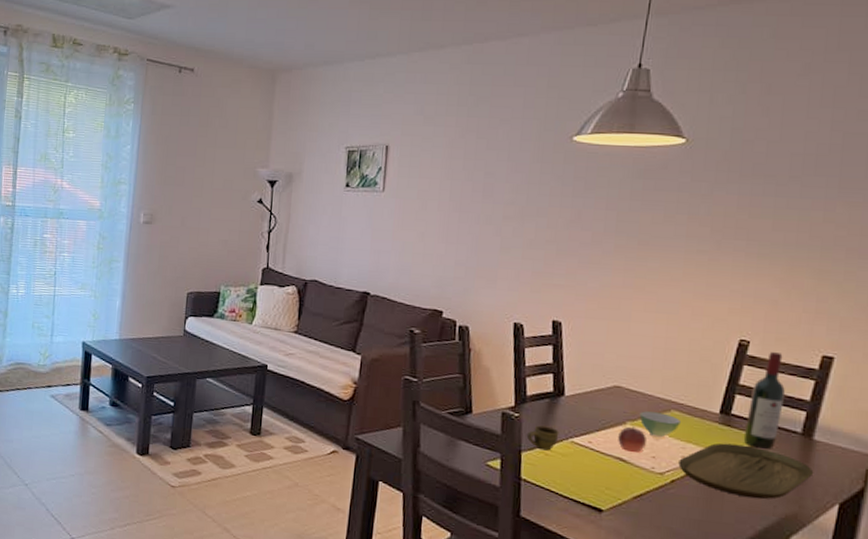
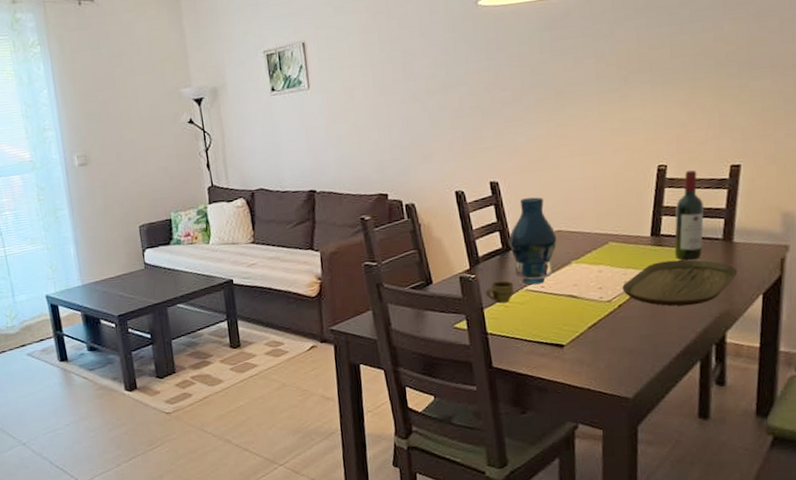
vase: none [561,345,615,439] -> present [508,197,557,285]
fruit: present [618,425,648,452] -> none [566,263,593,288]
bowl: present [639,411,681,439] -> none [581,246,619,271]

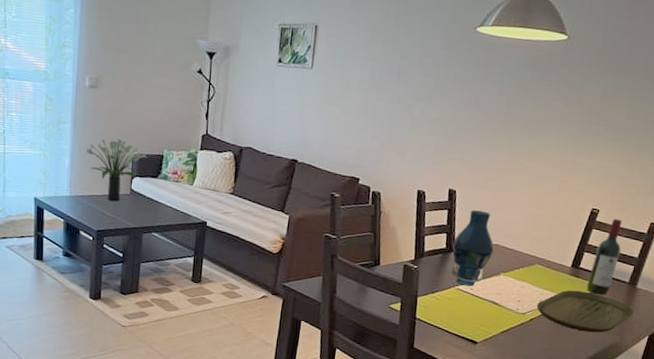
potted plant: none [89,212,155,281] -> present [86,139,147,202]
cup: present [485,280,514,303] -> none [422,275,448,296]

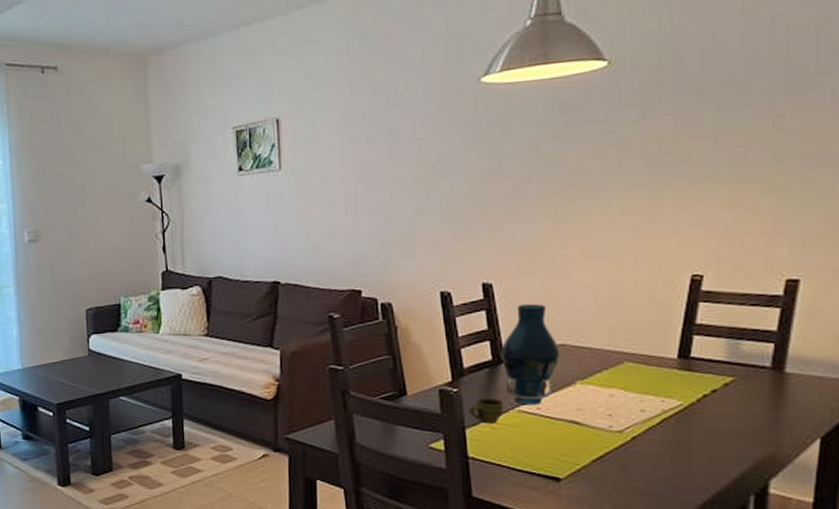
potted plant: present [86,139,147,202] -> none [33,294,103,367]
cup: none [422,275,448,296] -> present [468,398,504,424]
placemat: present [537,290,634,333] -> none [638,388,789,445]
wine bottle: present [586,219,623,295] -> none [707,283,748,390]

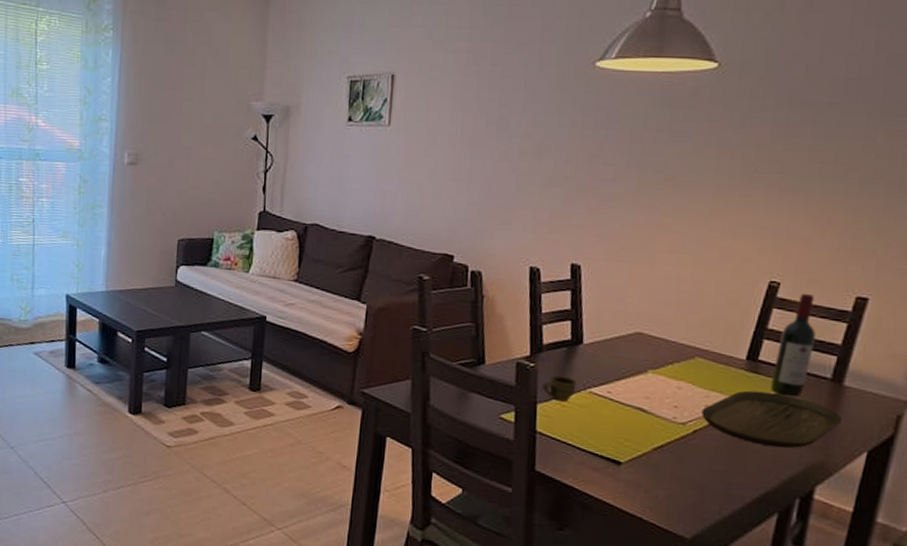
vase: present [500,304,560,405] -> none [579,289,637,389]
placemat: none [638,388,789,445] -> present [701,390,843,448]
wine bottle: none [707,283,748,390] -> present [770,294,816,396]

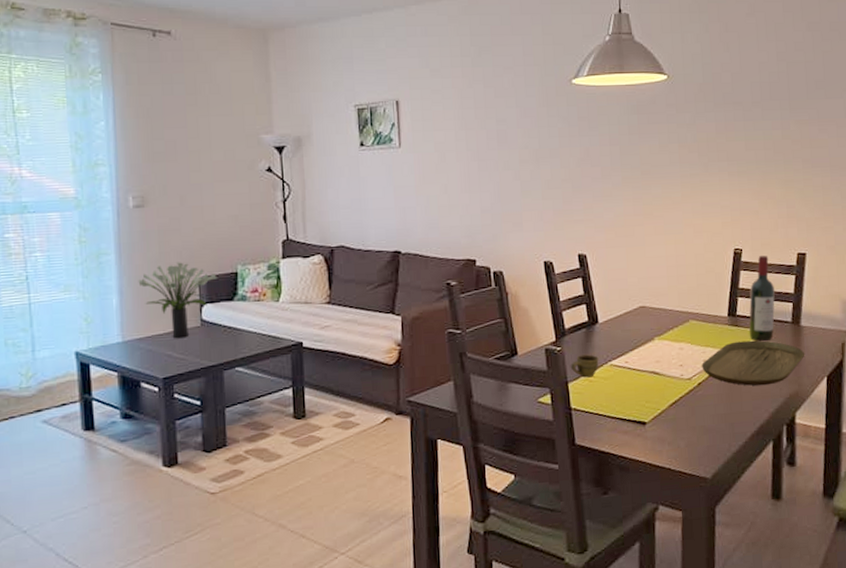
potted plant: none [124,222,195,296] -> present [138,262,217,339]

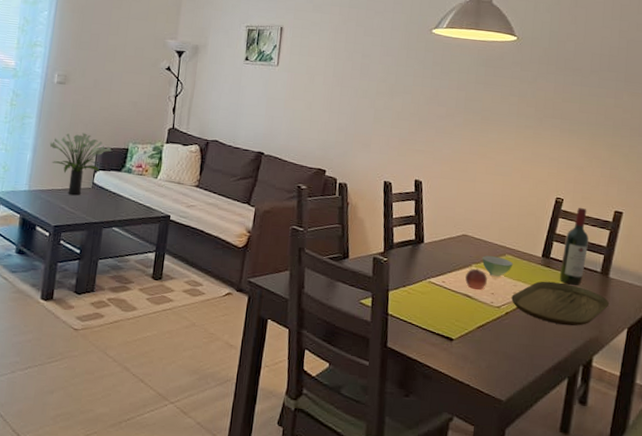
cup: present [570,354,599,378] -> none [393,268,419,290]
fruit: none [649,340,674,364] -> present [465,267,488,290]
bowl: none [664,324,698,348] -> present [482,255,513,279]

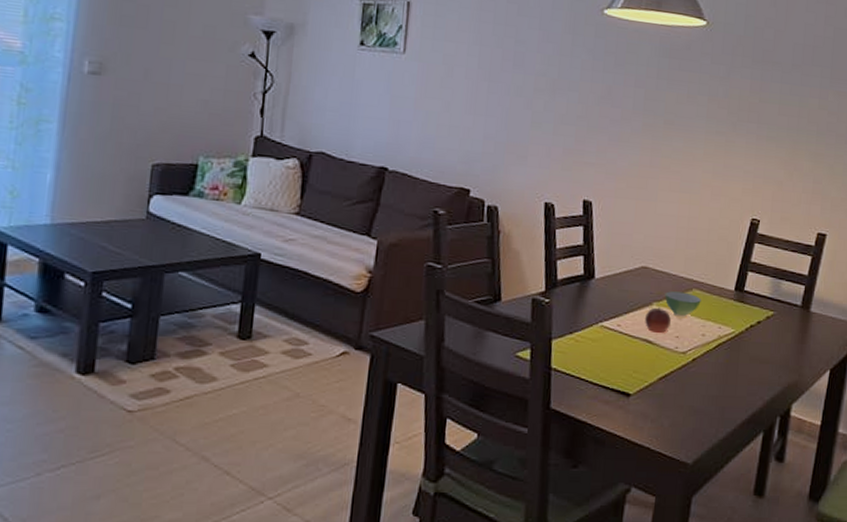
potted plant: present [49,133,112,196] -> none [80,143,174,230]
placemat: present [511,281,610,326] -> none [699,319,811,371]
wine bottle: present [559,208,589,285] -> none [754,230,788,323]

